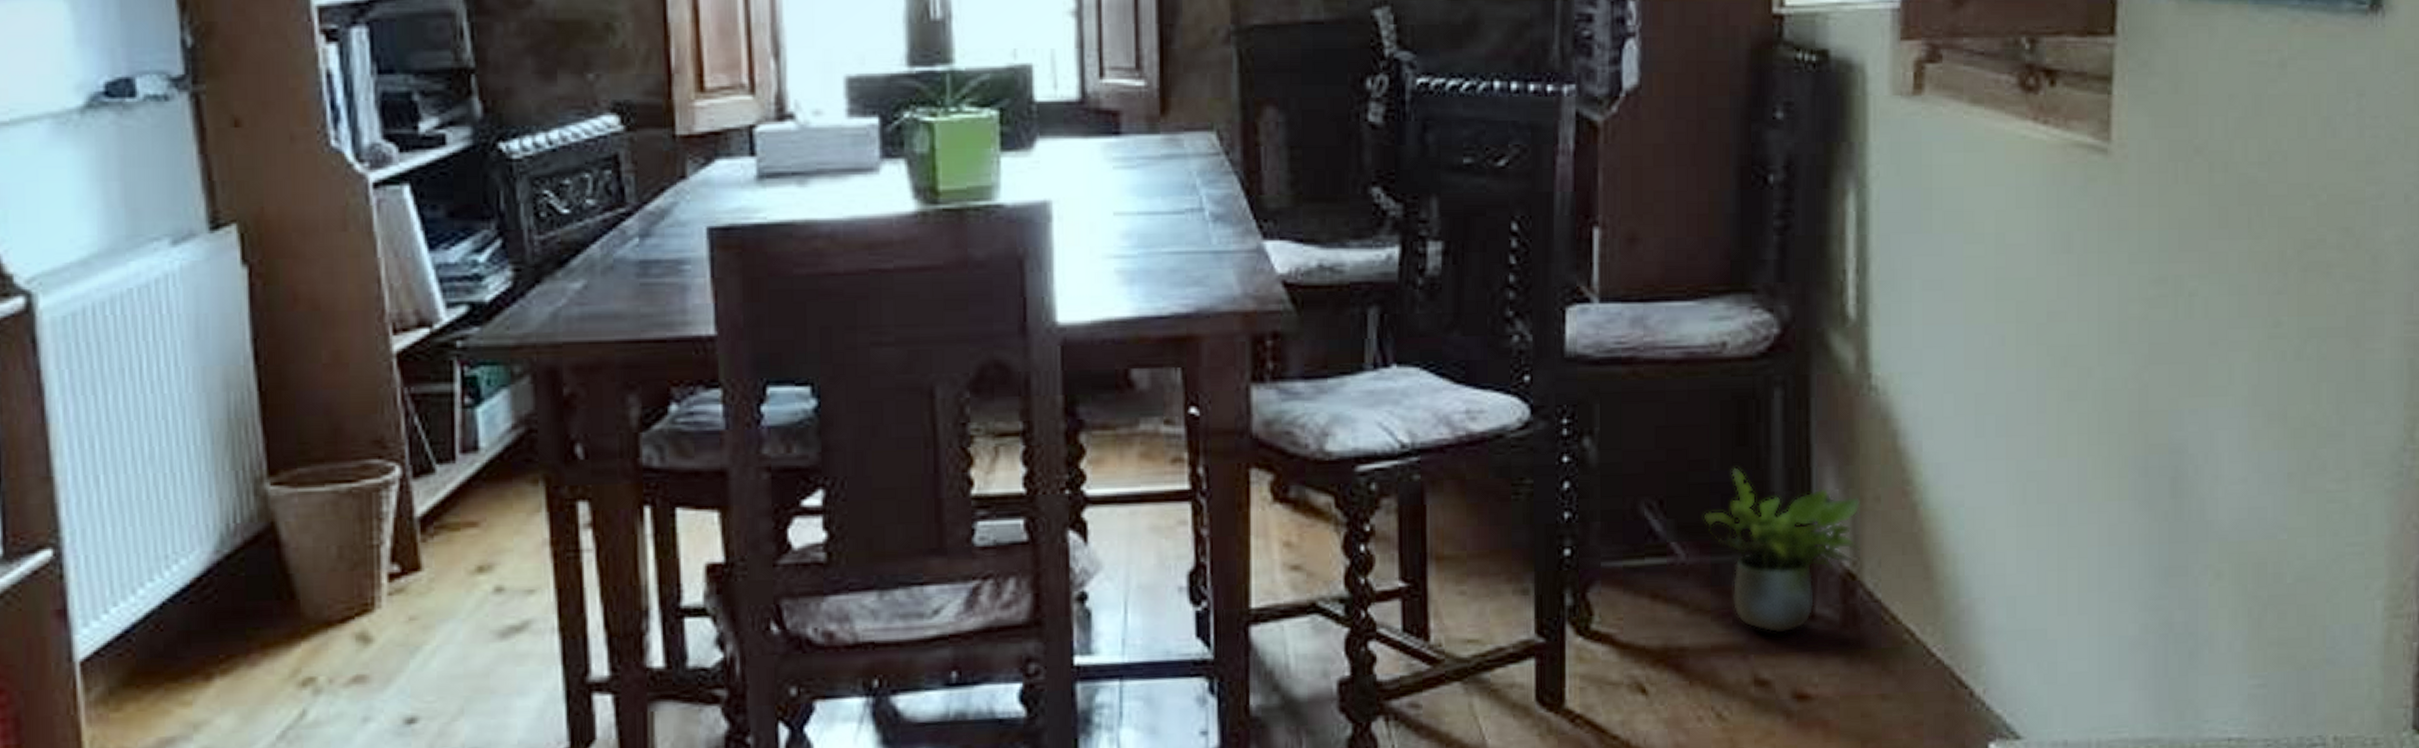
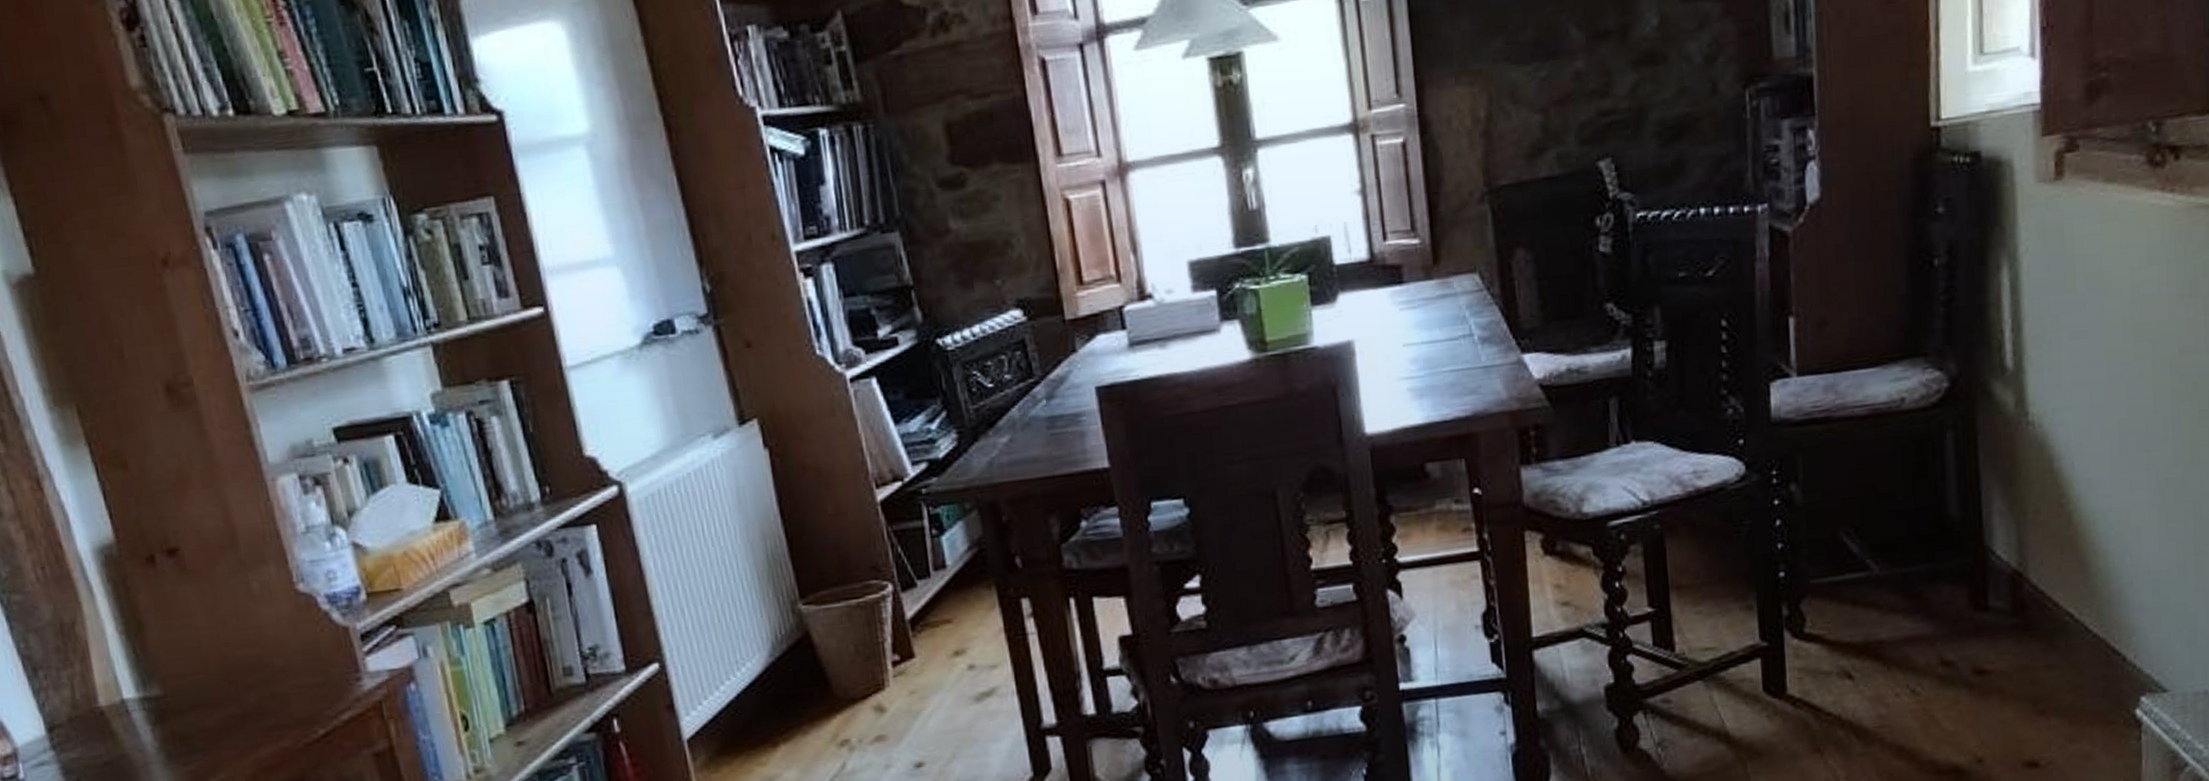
potted plant: present [1703,467,1861,633] -> none [1892,496,2026,624]

